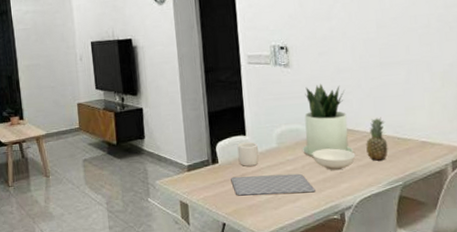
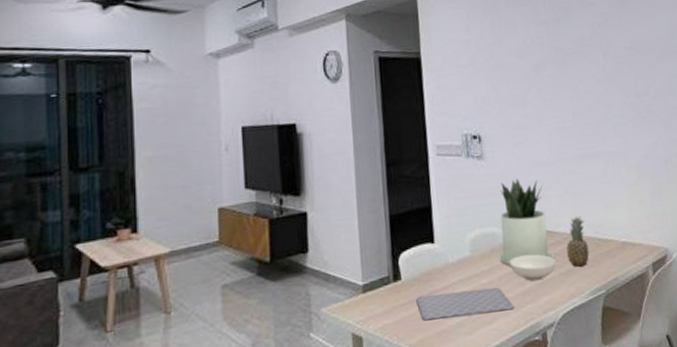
mug: present [237,141,259,166] -> none [424,250,450,282]

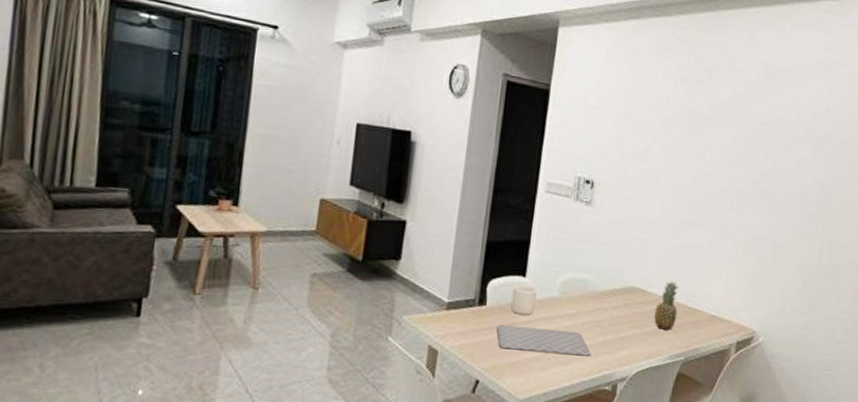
mug: none [424,250,450,282] -> present [510,284,537,315]
planter: present [499,178,554,266] -> none [586,231,646,317]
bowl: present [509,254,557,281] -> none [595,307,642,335]

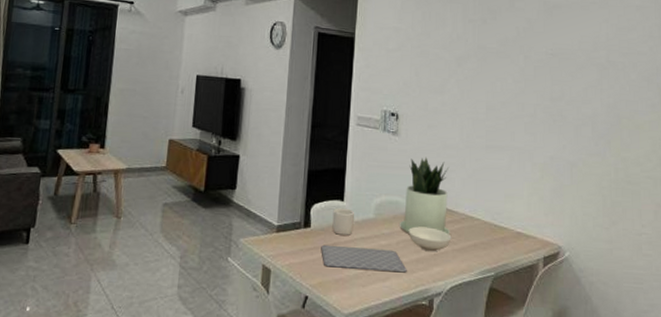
planter: none [586,231,646,317] -> present [400,157,451,235]
bowl: none [595,307,642,335] -> present [408,226,452,252]
fruit: present [654,280,680,330] -> none [463,200,485,247]

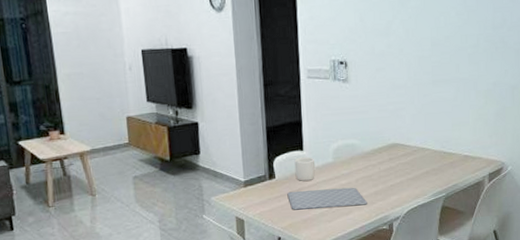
planter: present [400,157,451,235] -> none [357,99,404,171]
bowl: present [408,226,452,252] -> none [365,162,406,184]

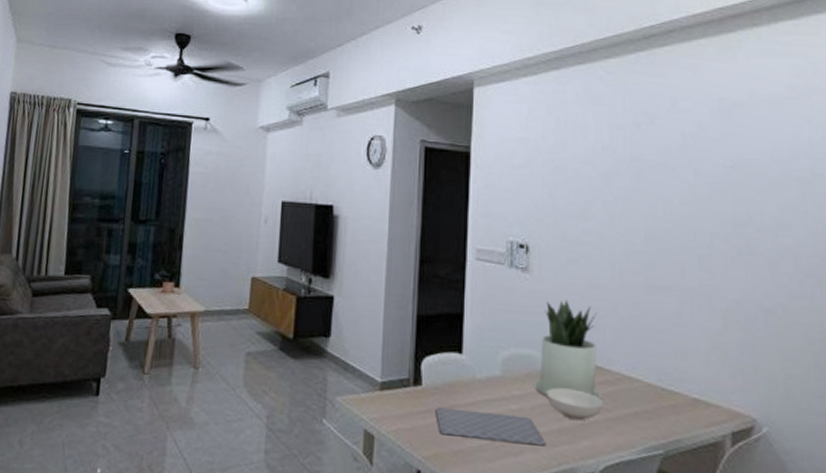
mug: present [294,156,315,181] -> none [448,361,476,397]
planter: none [357,99,404,171] -> present [535,299,602,399]
bowl: none [365,162,406,184] -> present [546,387,604,421]

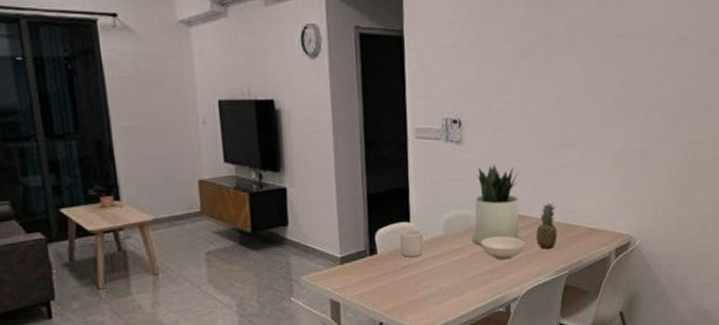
placemat: present [435,407,546,446] -> none [391,264,482,291]
mug: none [448,361,476,397] -> present [399,228,423,257]
fruit: none [619,356,648,416] -> present [536,202,557,249]

